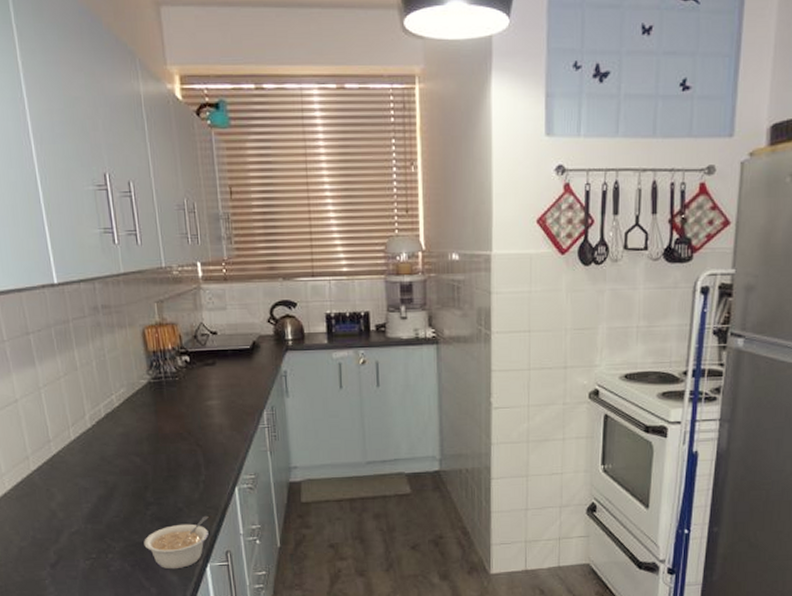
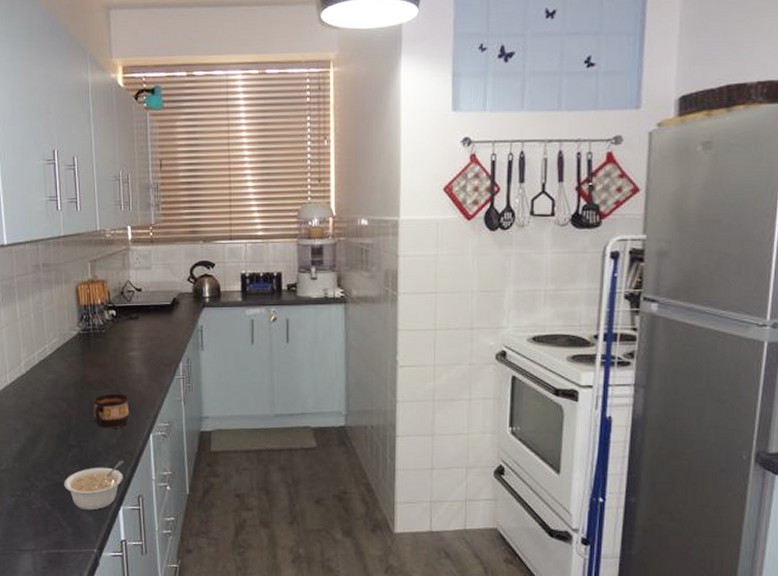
cup: none [171,446,212,484] -> present [94,393,130,429]

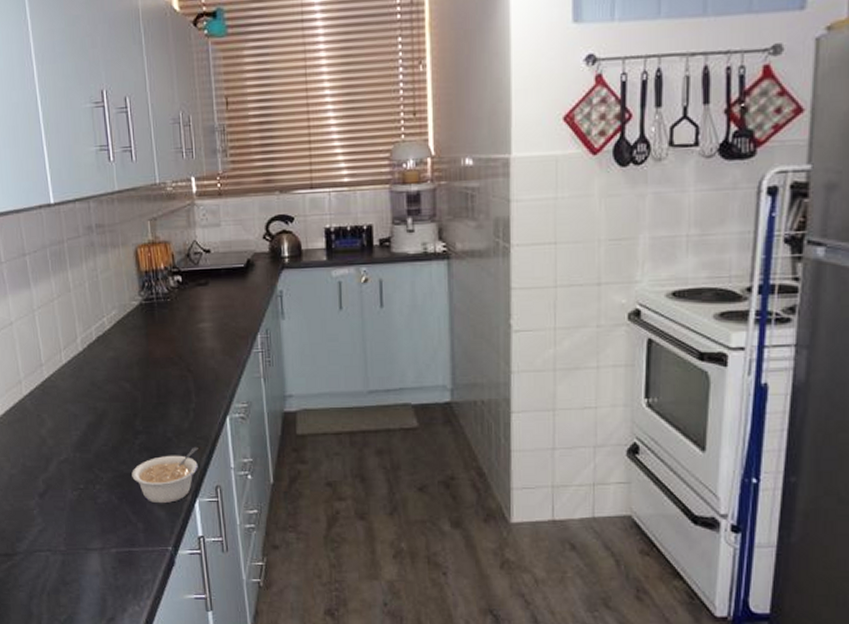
cup: present [94,393,130,429] -> none [161,371,203,412]

